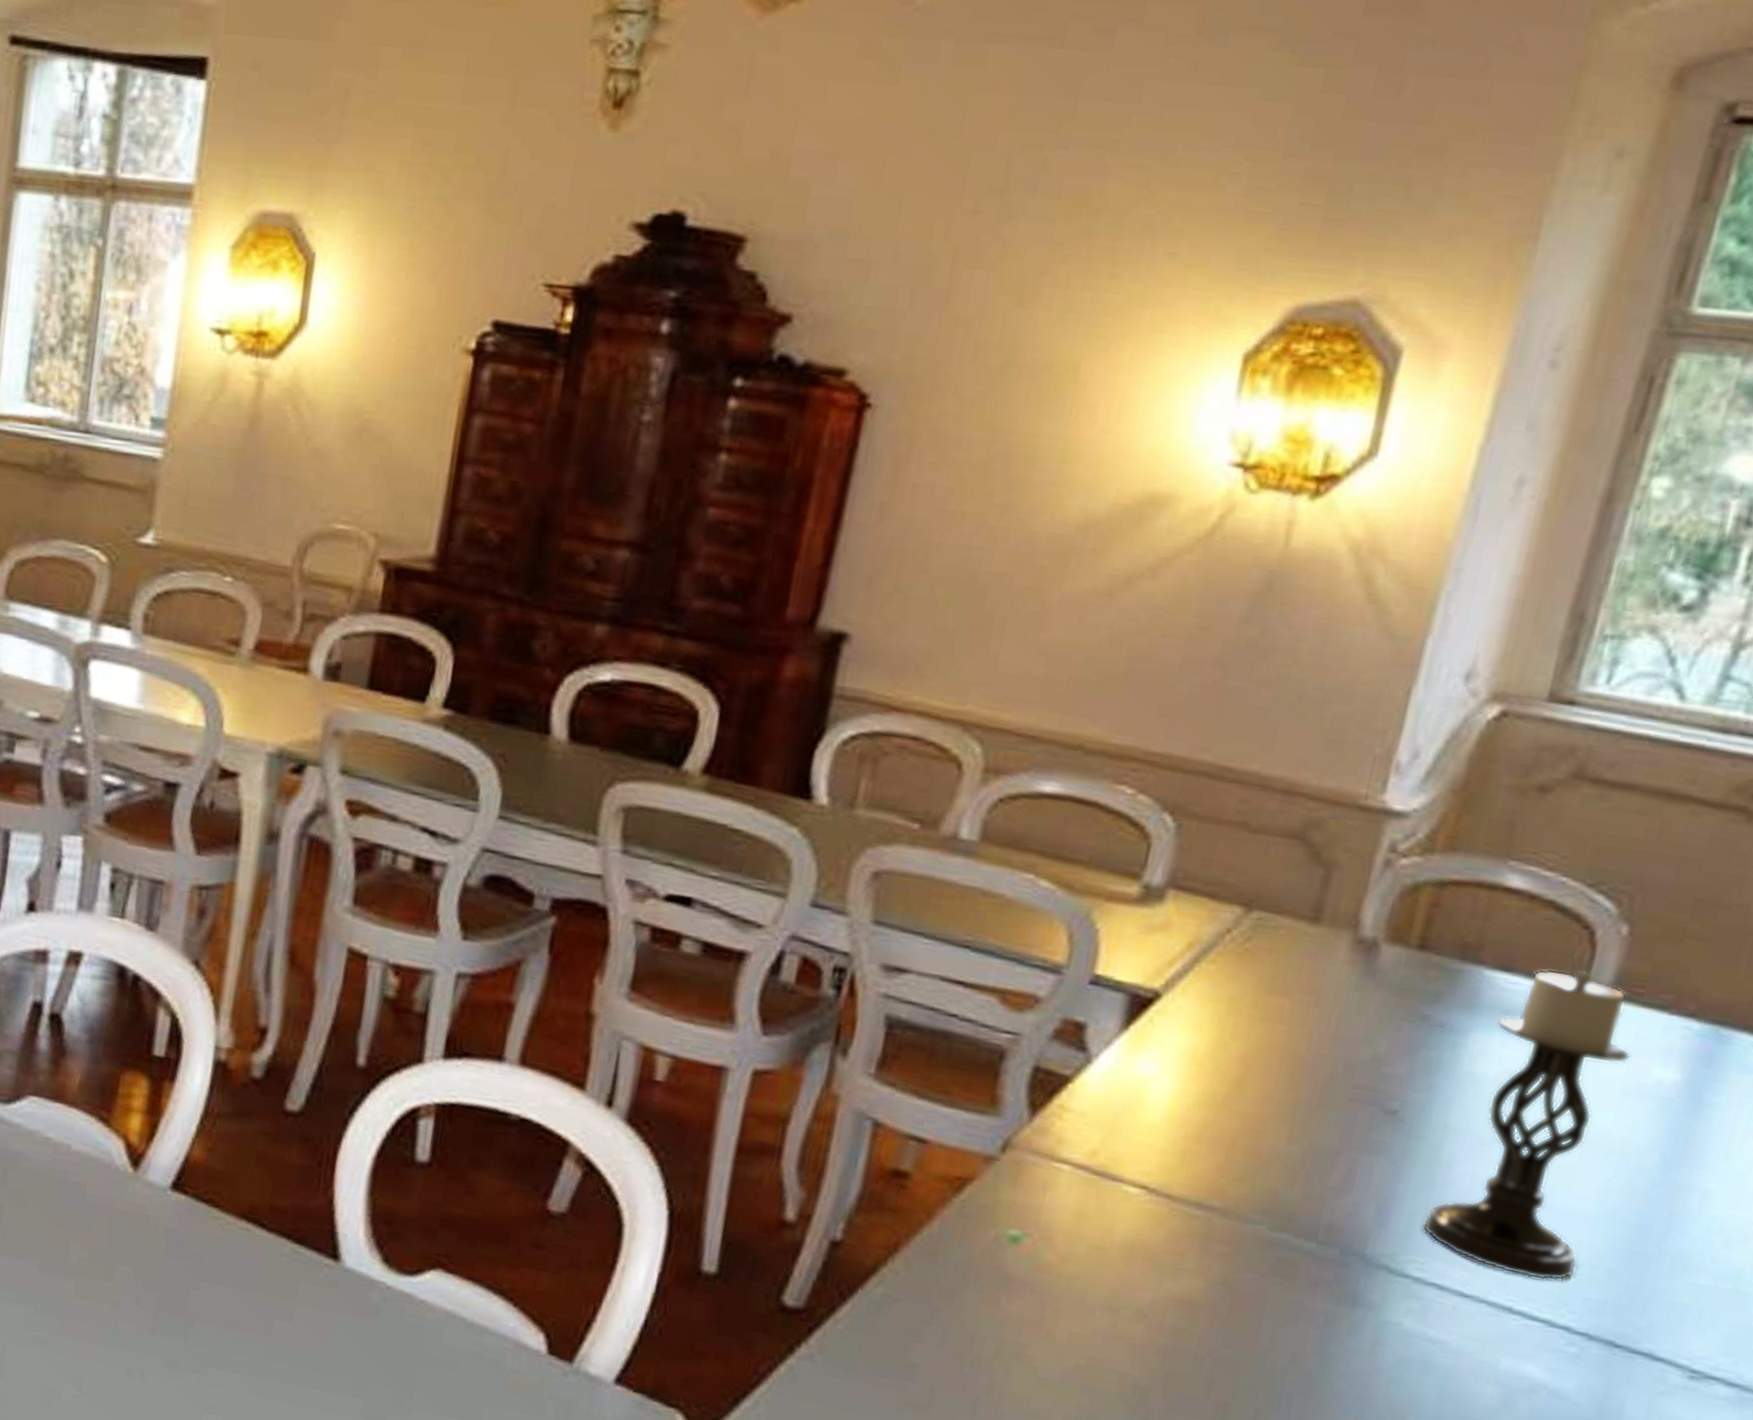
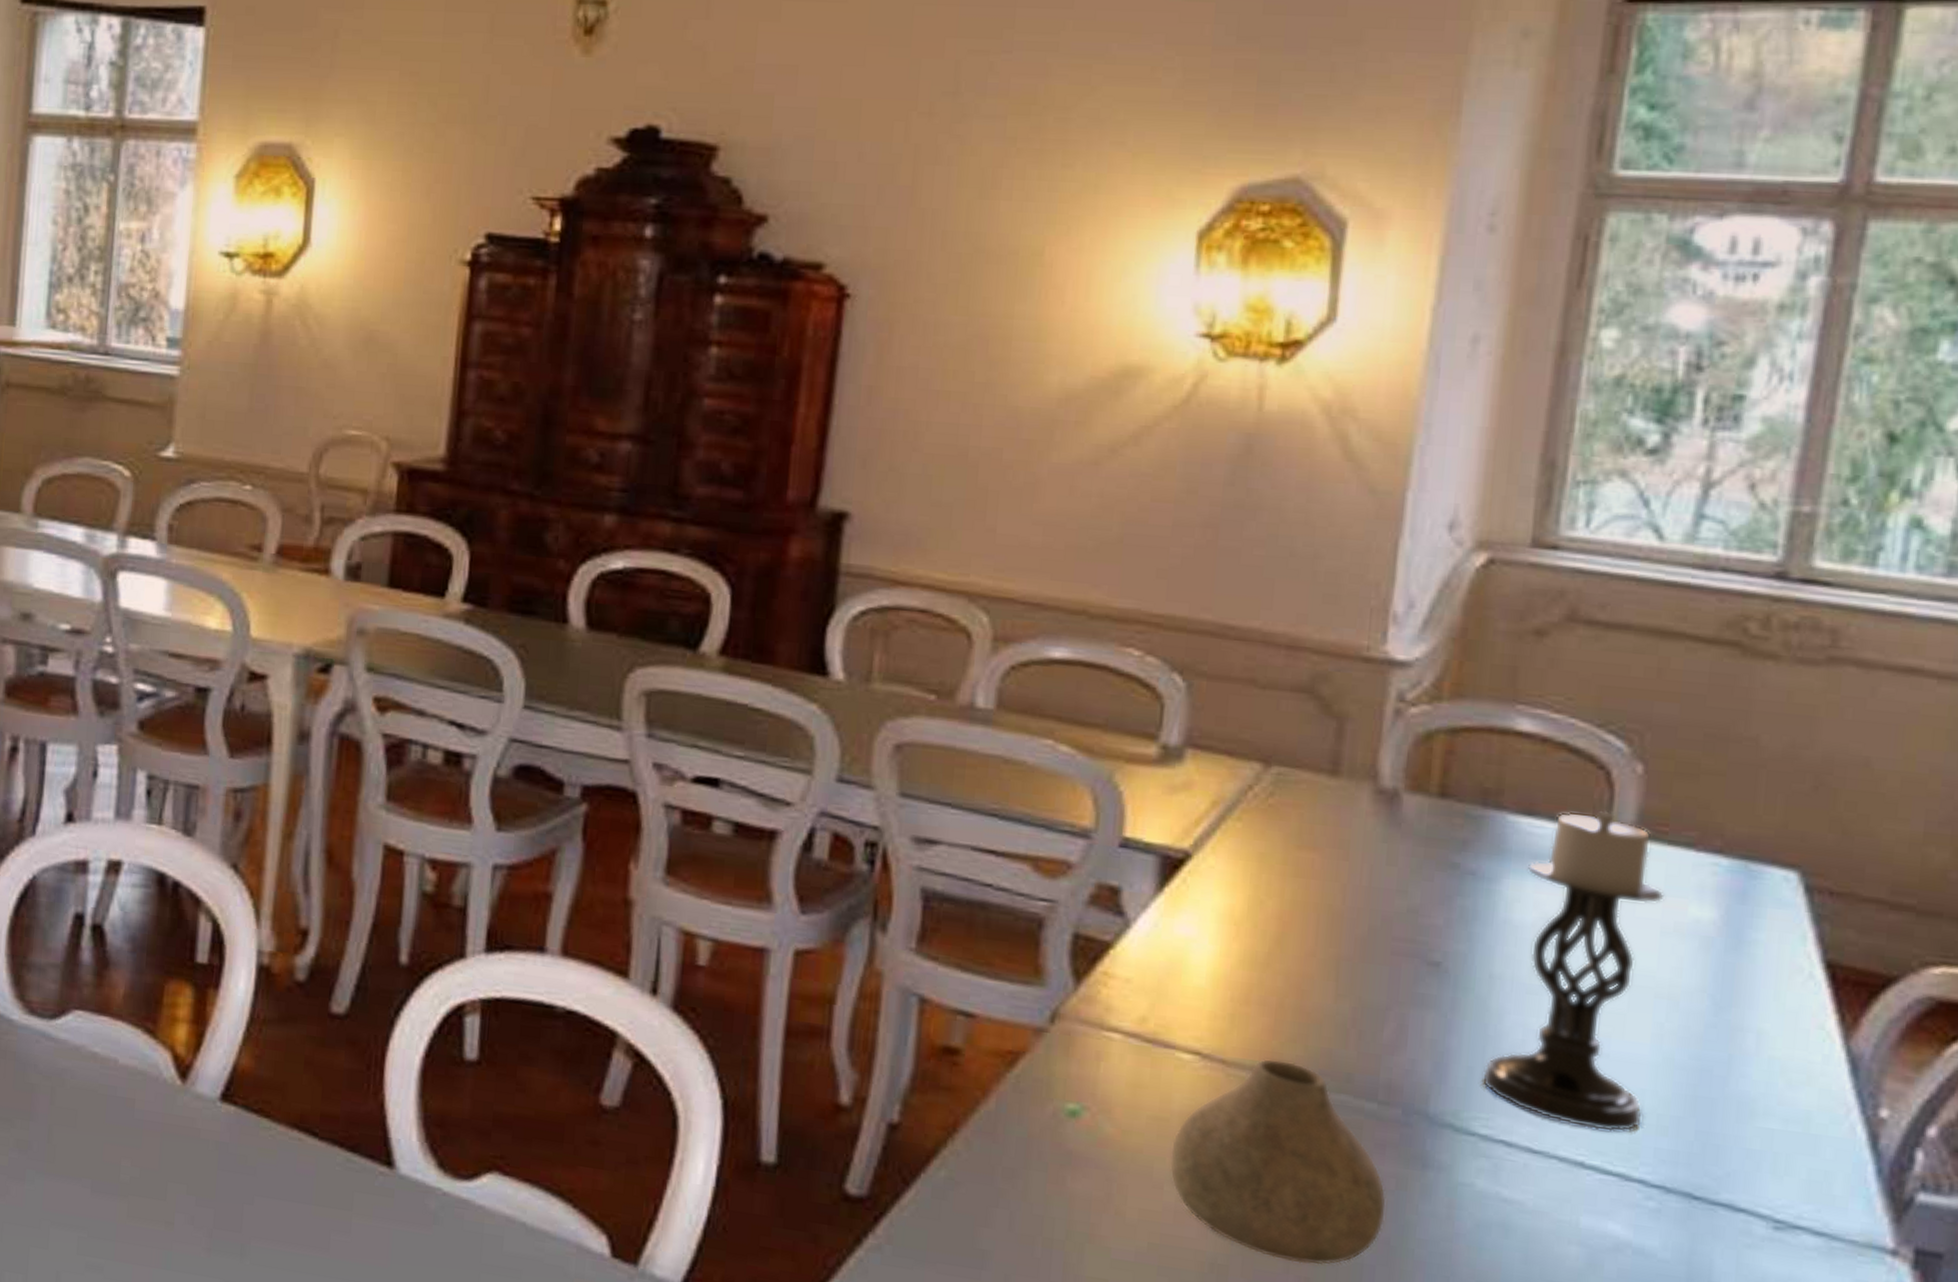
vase: none [1103,1195,1314,1393] -> present [1170,1059,1387,1266]

